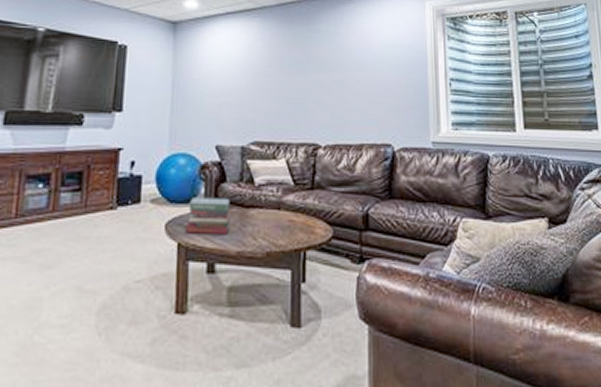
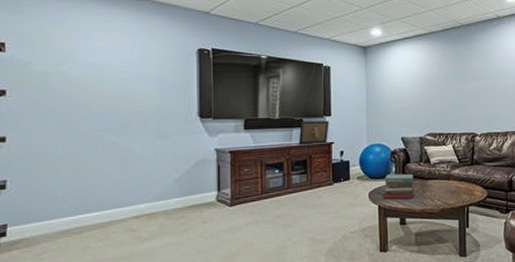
picture frame: none [74,117,119,151] -> present [298,121,329,146]

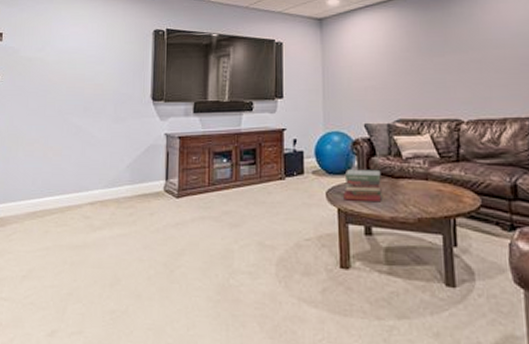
picture frame: present [298,121,329,146] -> none [247,103,281,132]

